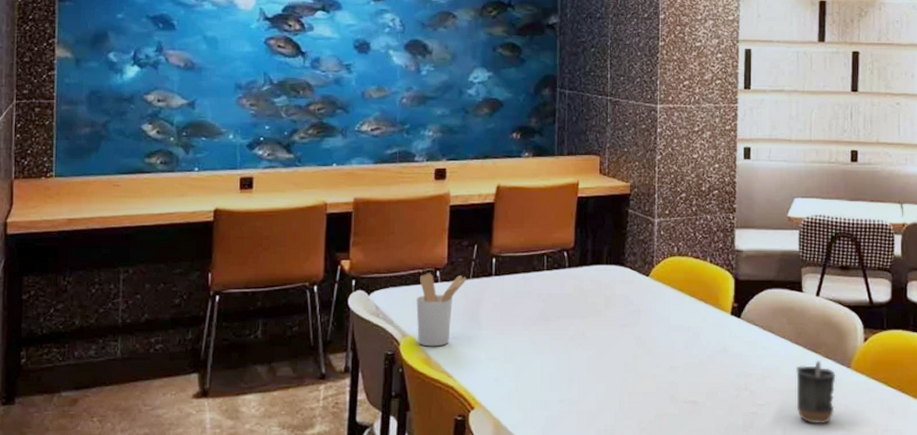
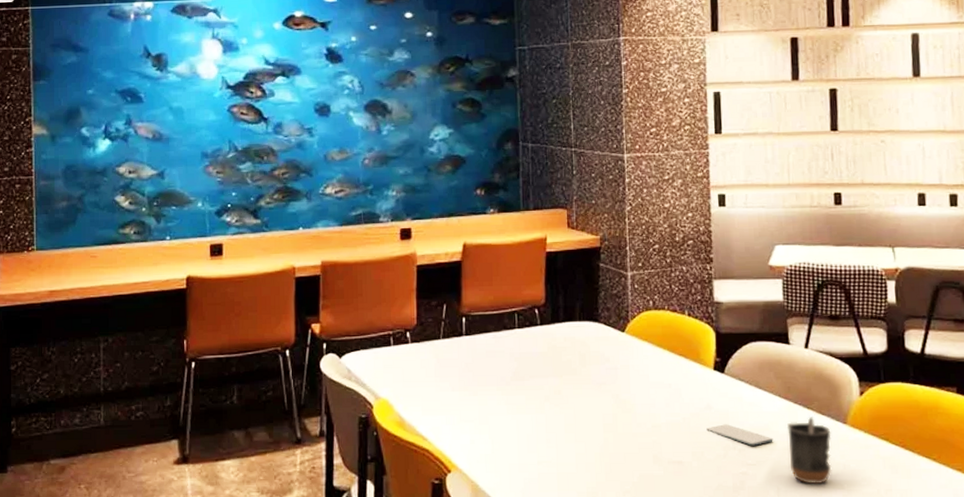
utensil holder: present [416,273,467,347] -> none [387,334,437,409]
smartphone: none [721,366,783,387] -> present [706,424,773,446]

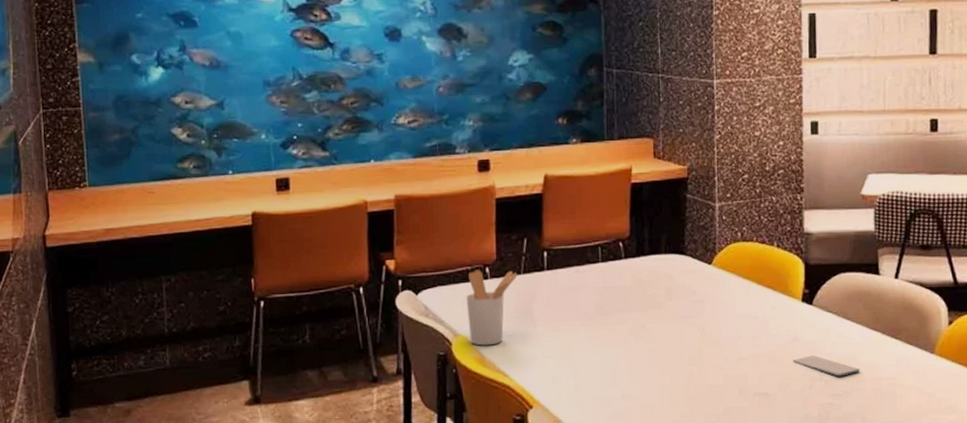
utensil holder: none [387,334,437,409] -> present [466,270,518,346]
mug: present [786,417,832,485] -> none [873,347,918,414]

